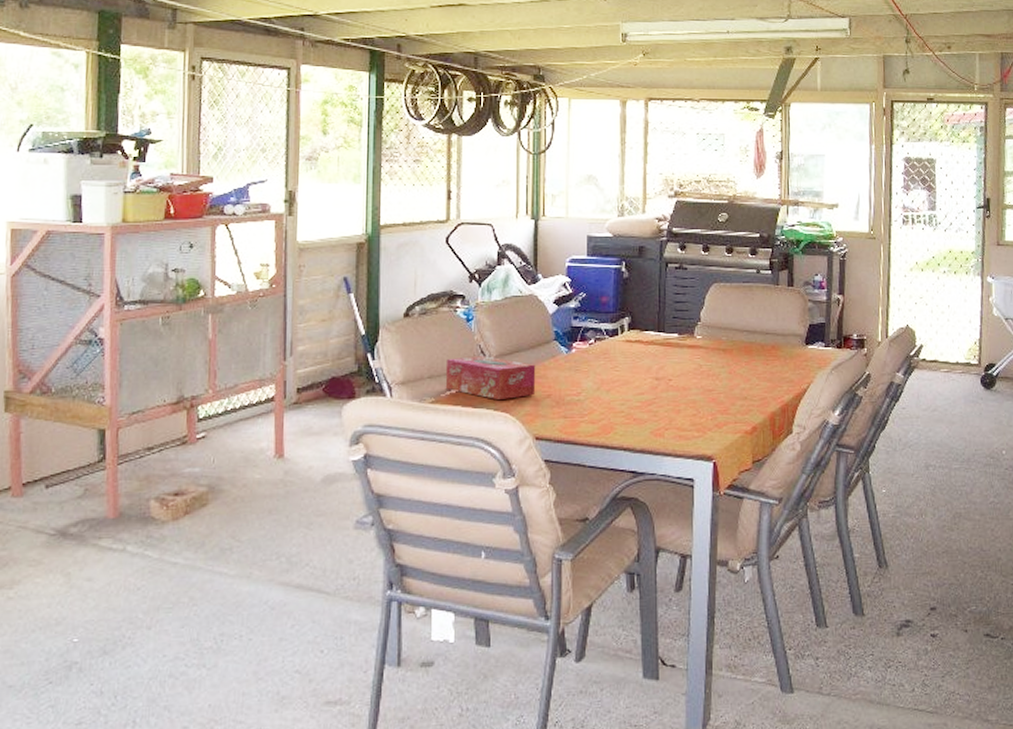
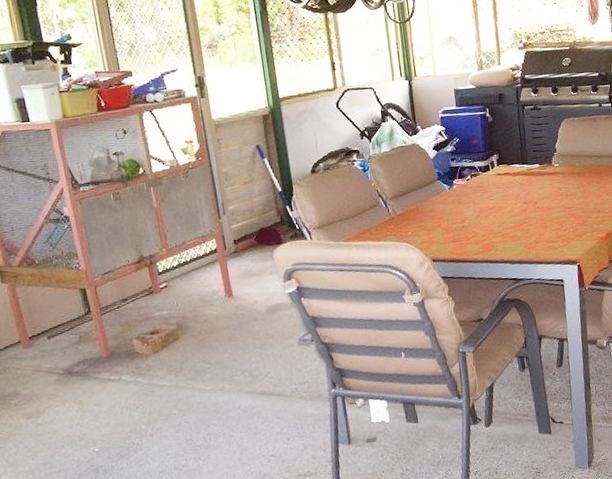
tissue box: present [445,356,536,399] -> none [351,198,428,233]

